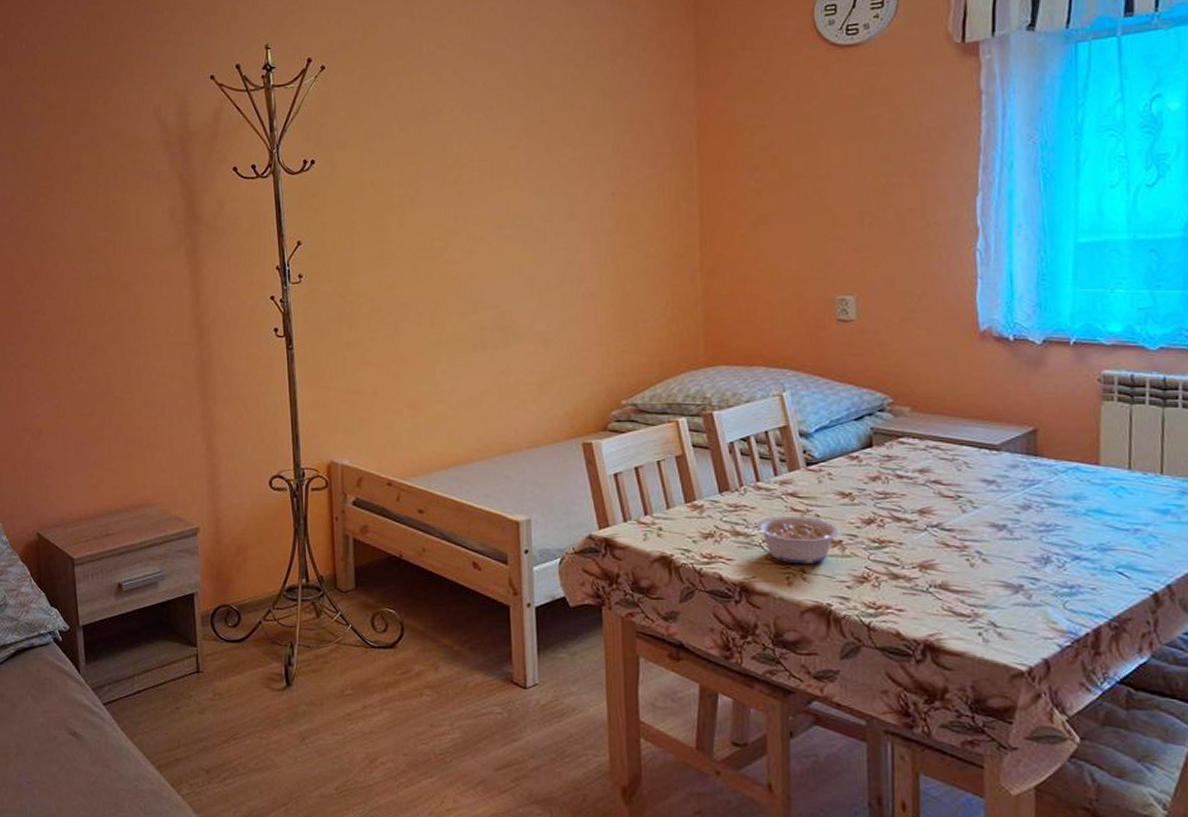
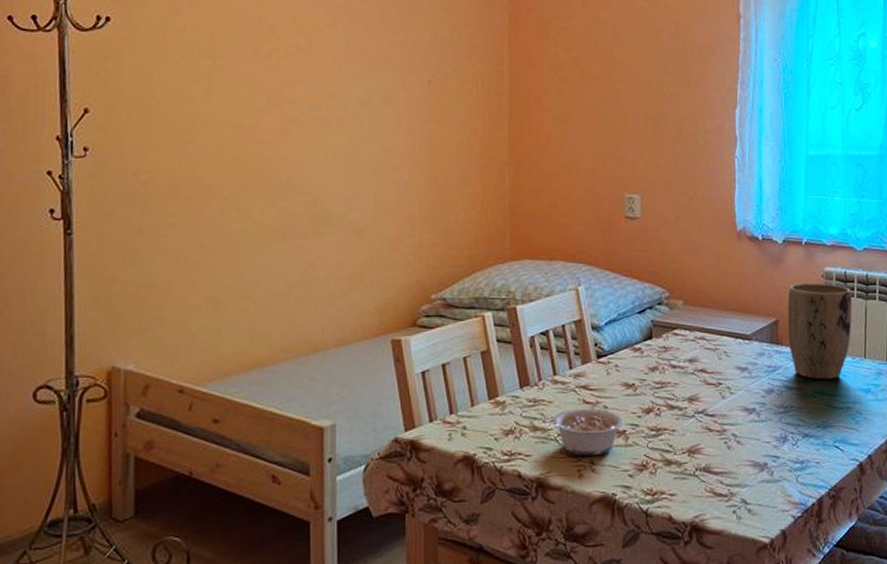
plant pot: none [1049,387,1143,497] -> present [787,282,852,379]

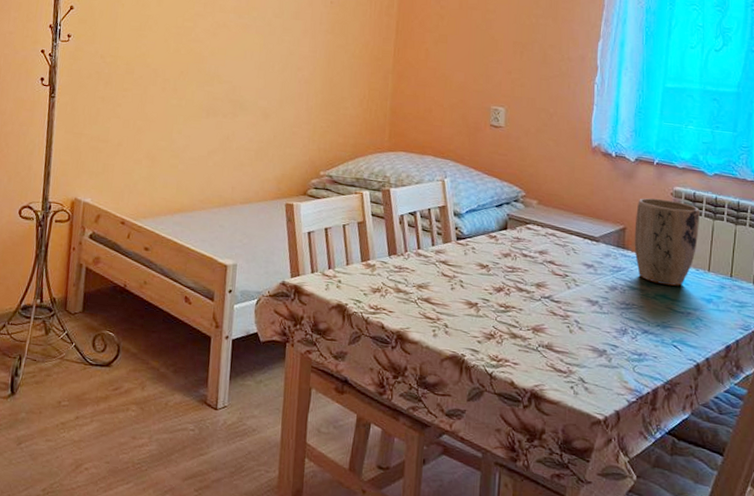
legume: present [542,409,624,456] -> none [405,279,477,321]

